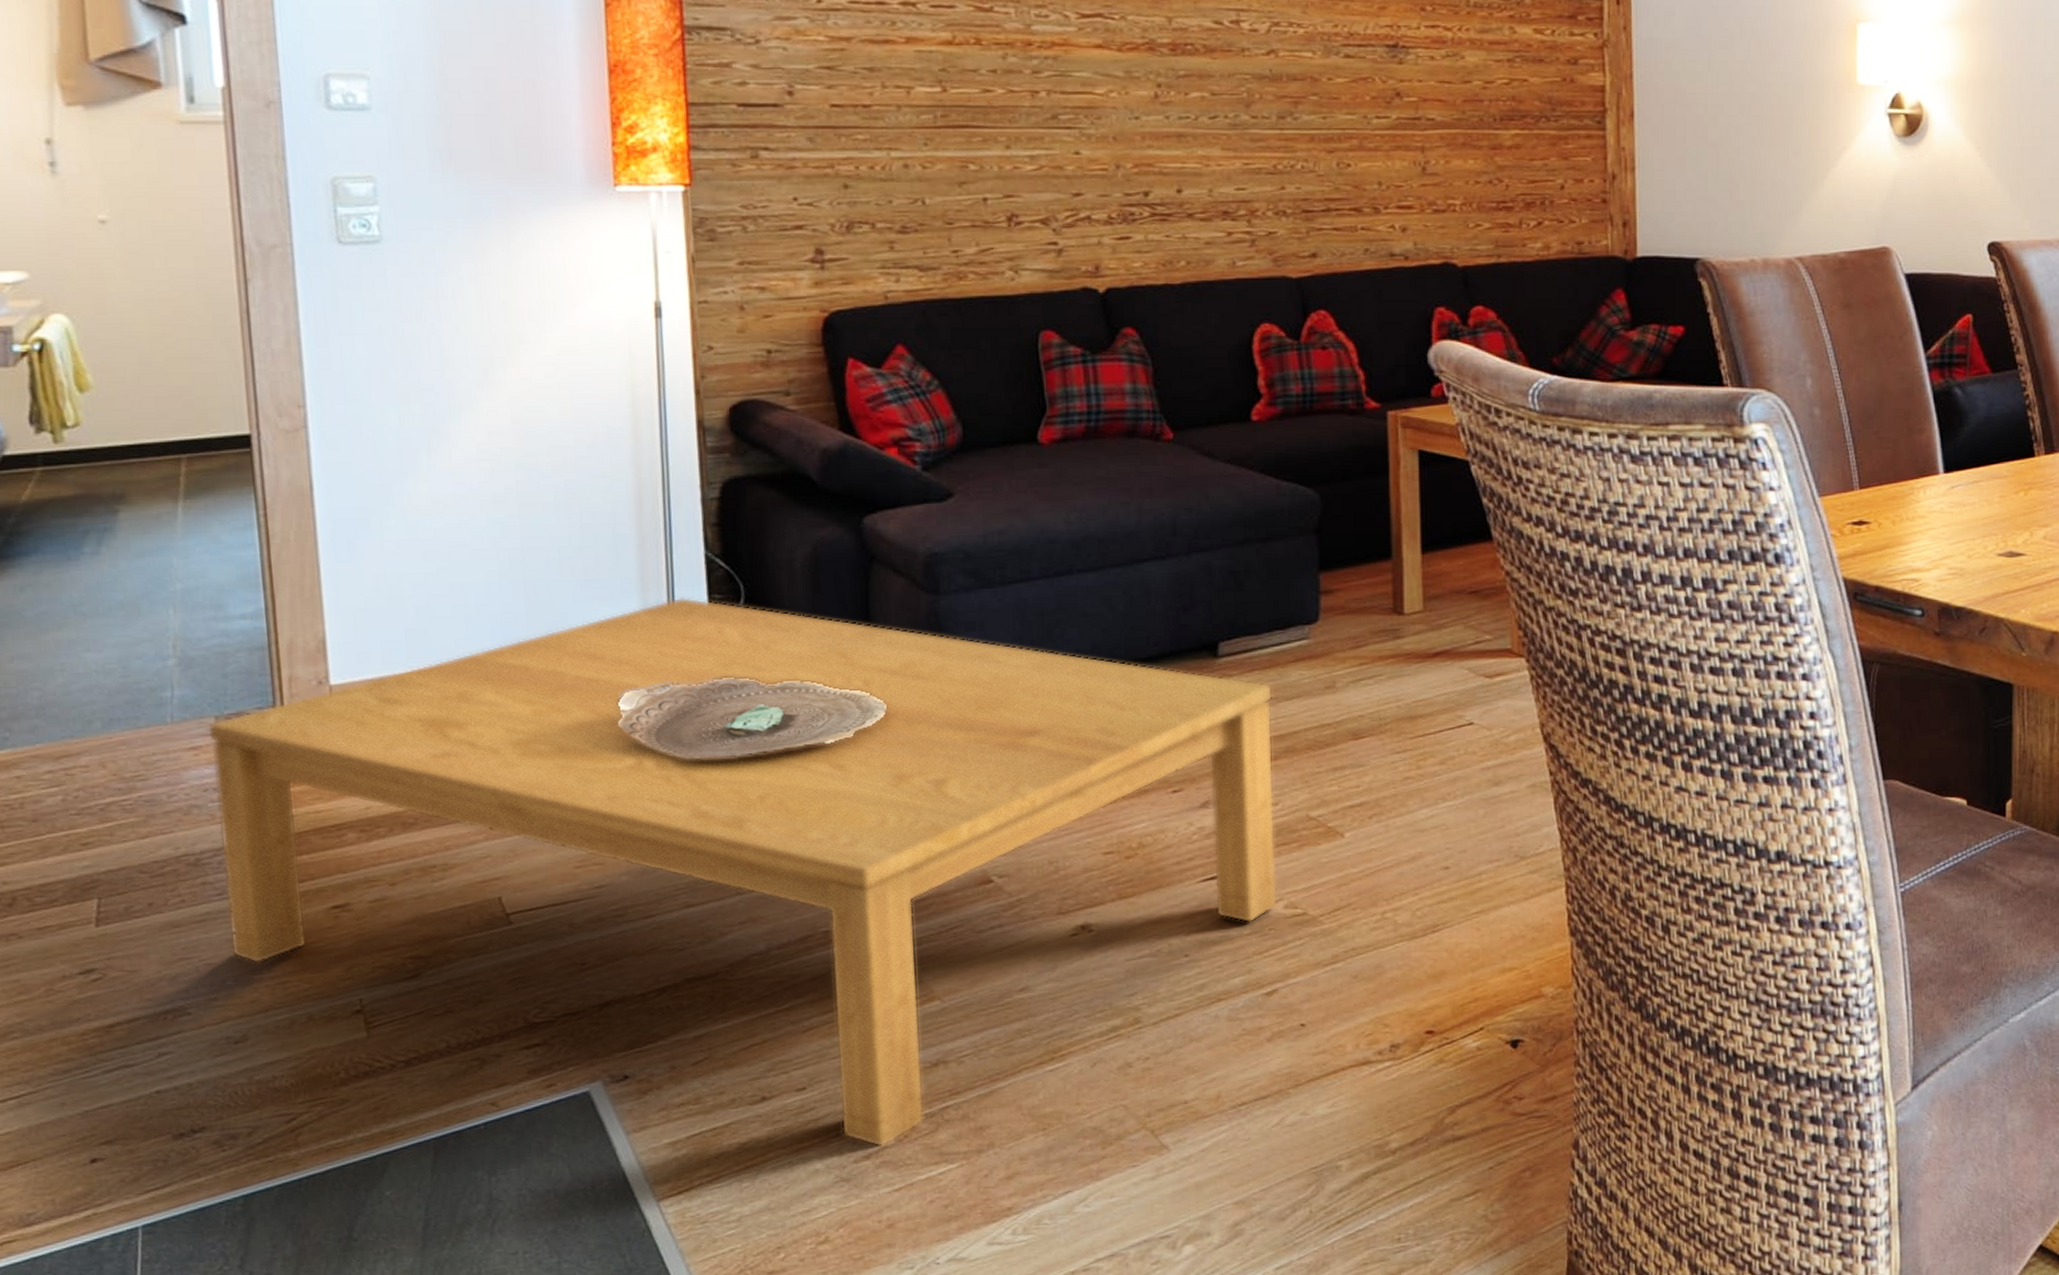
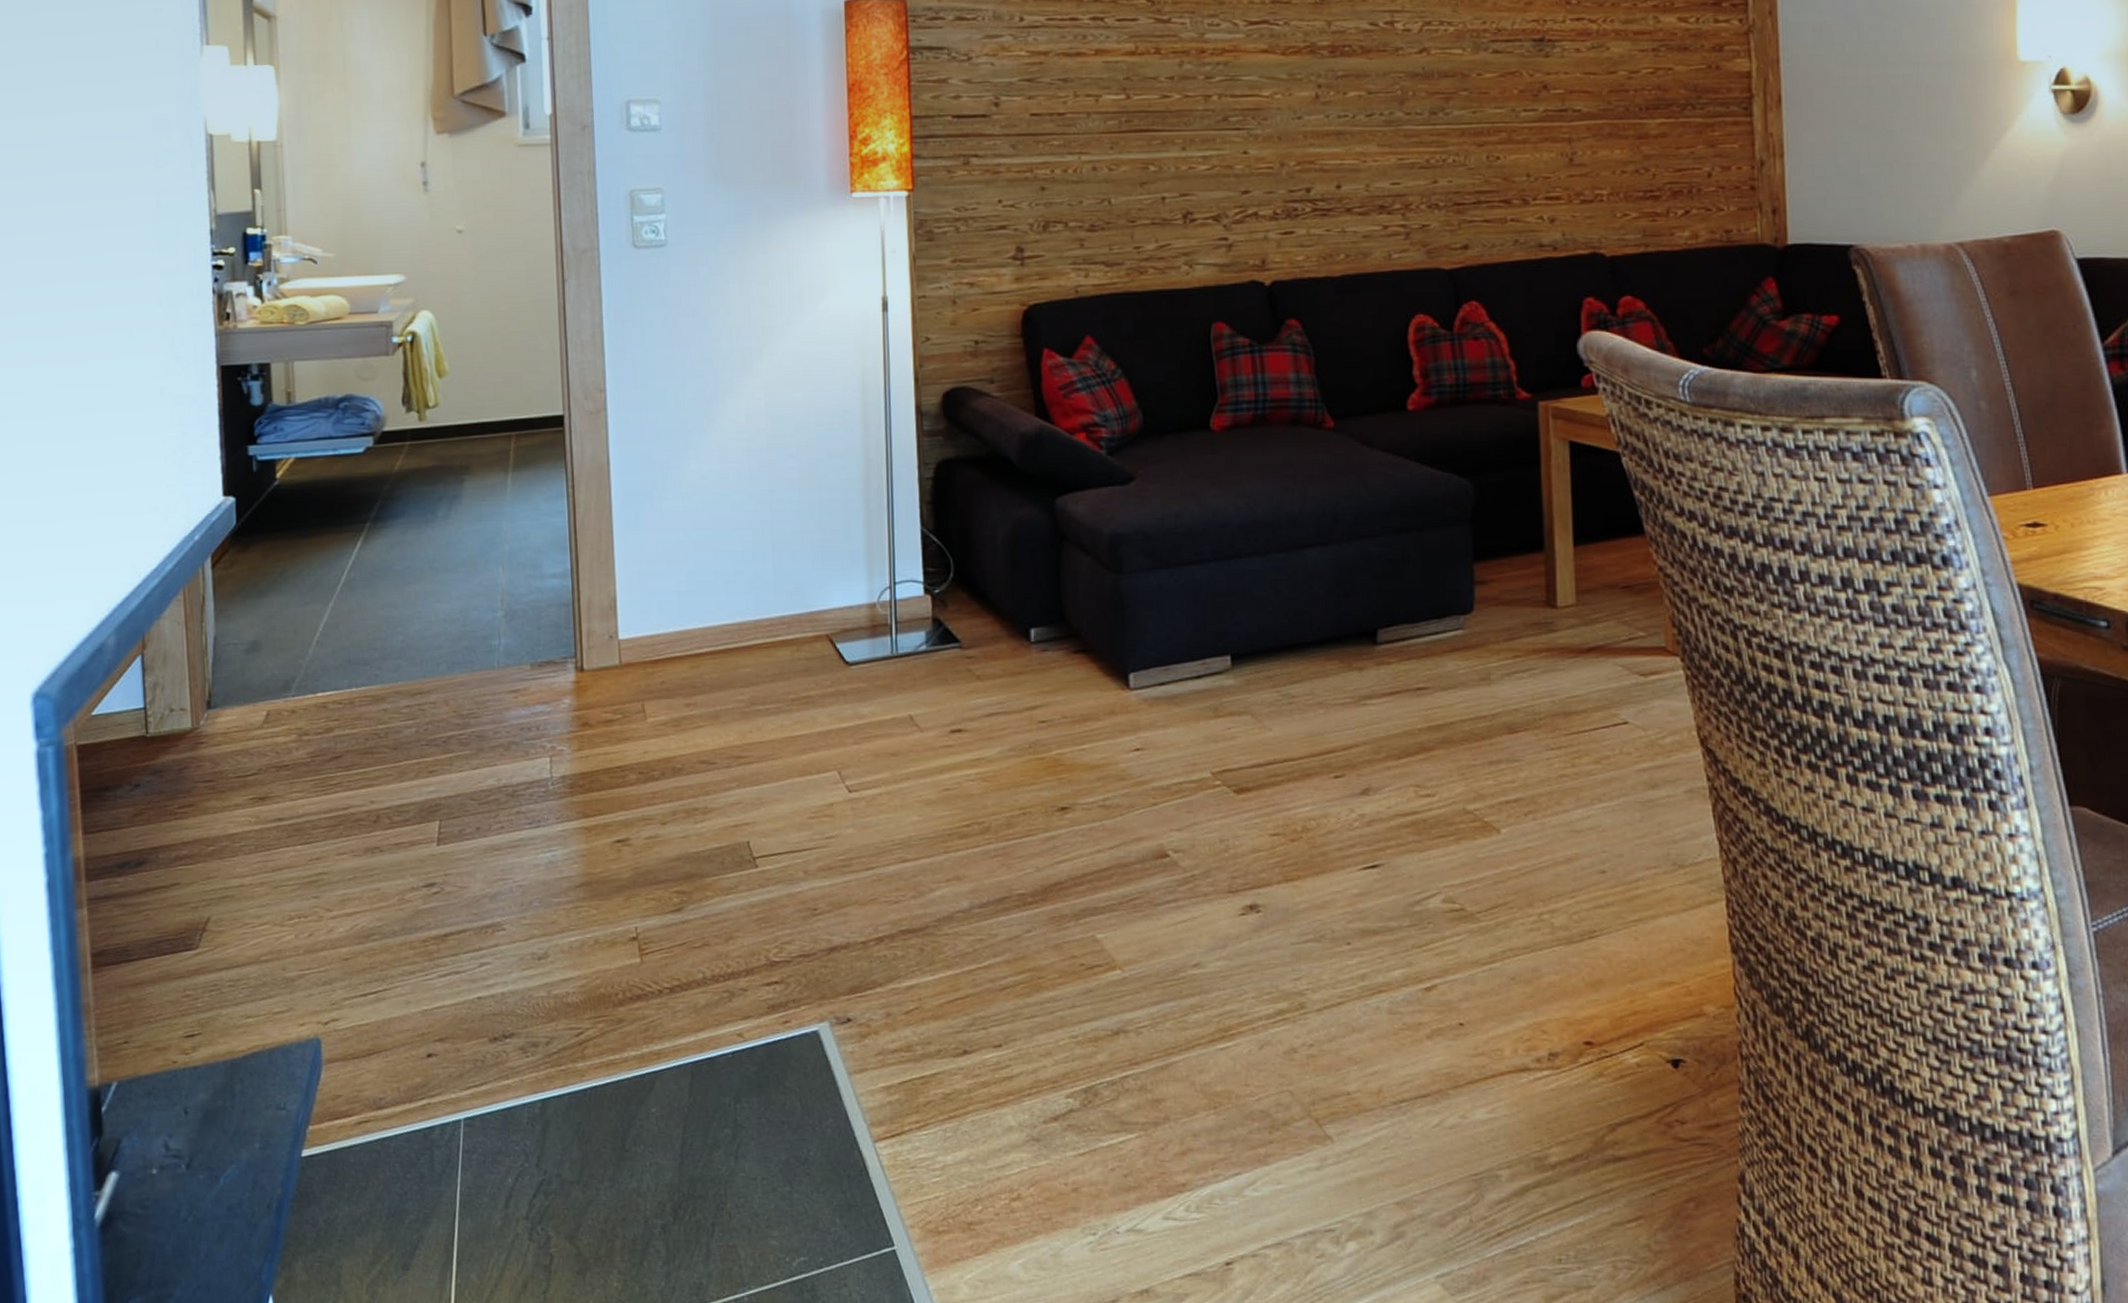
coffee table: present [207,596,1279,1148] -> none [524,569,1437,1111]
decorative bowl: present [618,677,888,760] -> none [847,646,1076,723]

